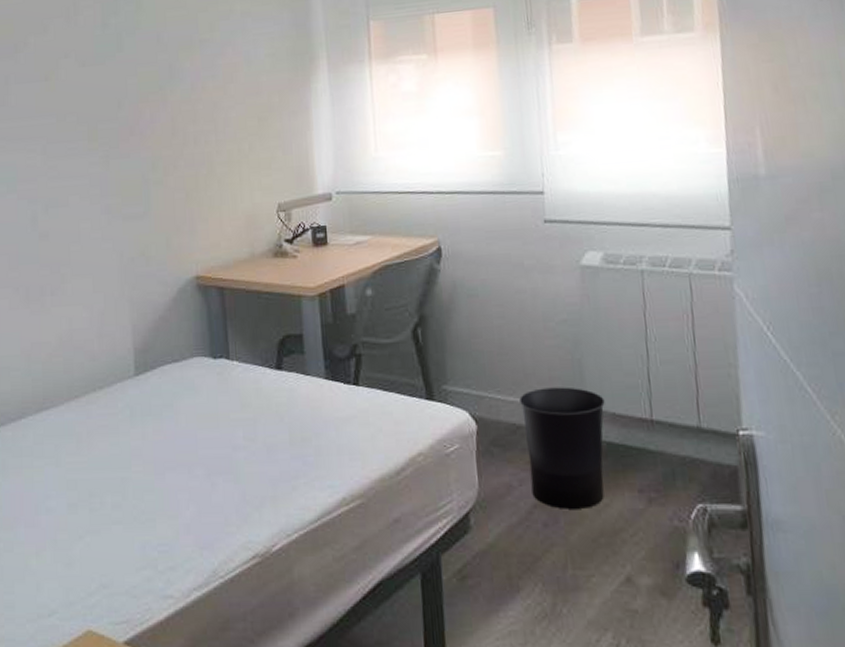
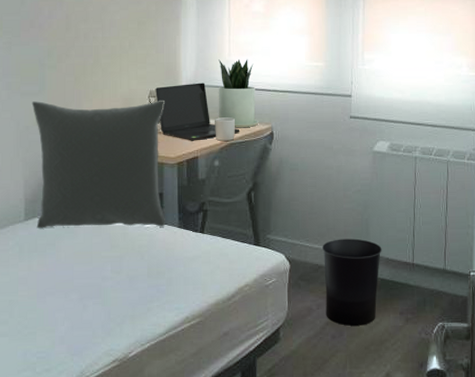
pillow: none [136,215,308,386] -> present [31,101,165,229]
laptop: none [285,188,397,265] -> present [155,82,240,141]
planter: none [362,154,421,245] -> present [218,59,259,128]
mug: none [363,231,391,263] -> present [215,117,236,141]

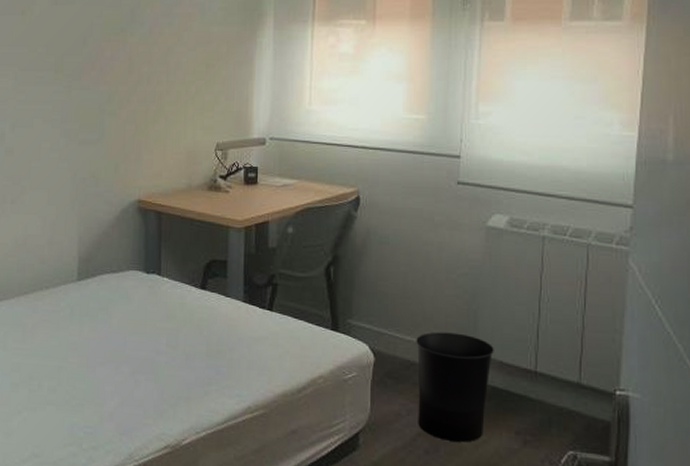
pillow: present [31,101,165,229] -> none [89,151,233,300]
laptop: present [155,82,240,141] -> none [223,135,320,203]
mug: present [215,117,236,141] -> none [289,177,315,204]
planter: present [218,59,259,128] -> none [294,109,343,190]

